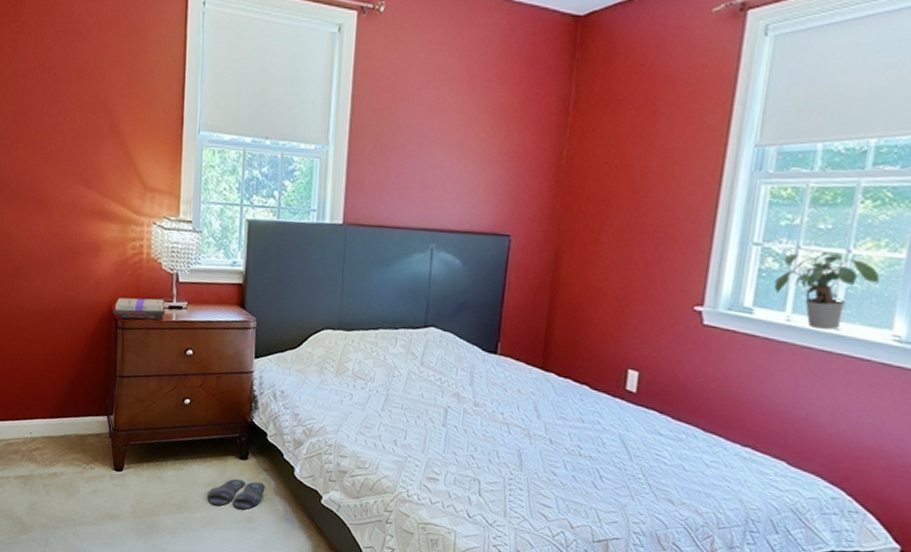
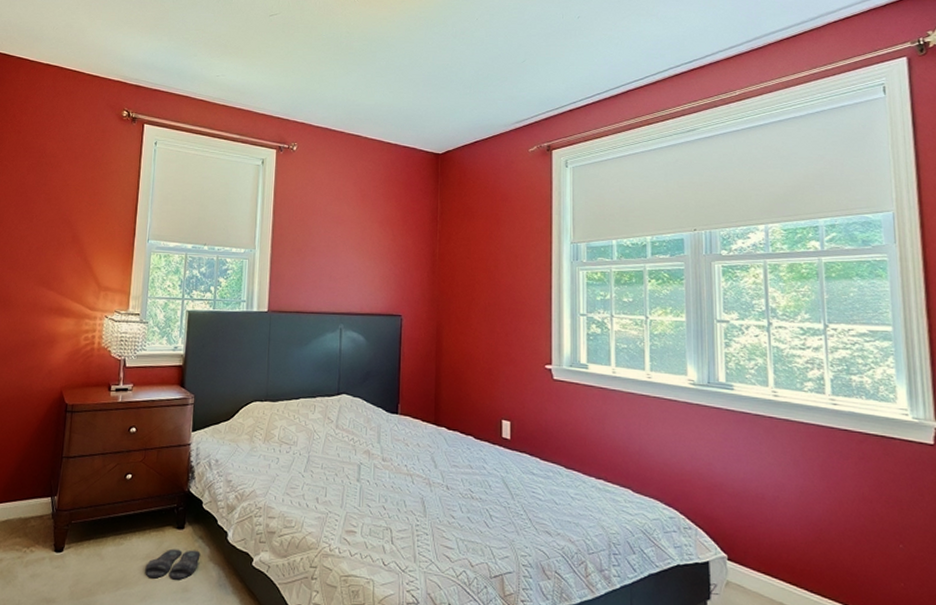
books: present [113,297,165,321] -> none [63,382,112,404]
potted plant: present [773,252,880,331] -> none [598,319,671,379]

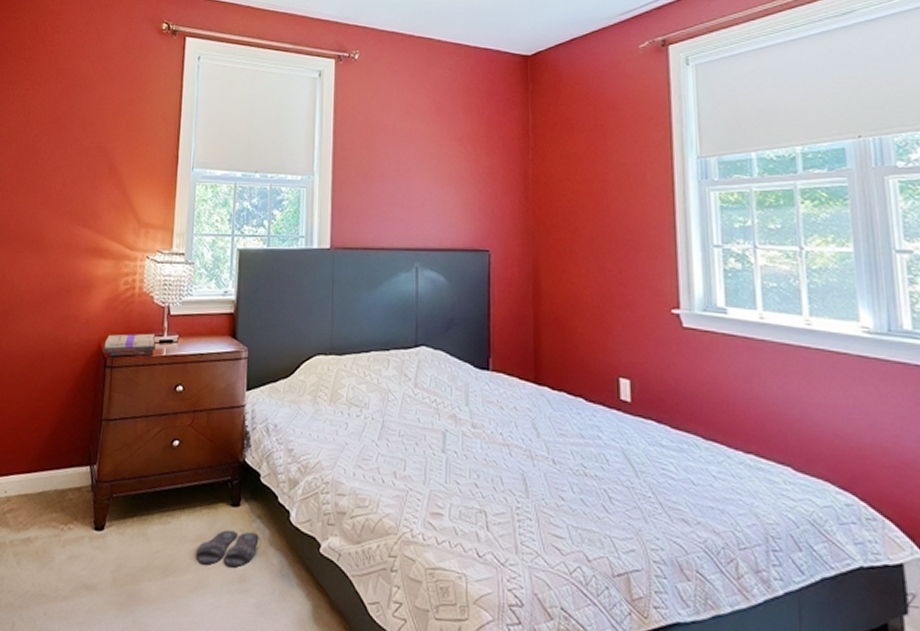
books: none [63,382,112,404] -> present [102,333,156,358]

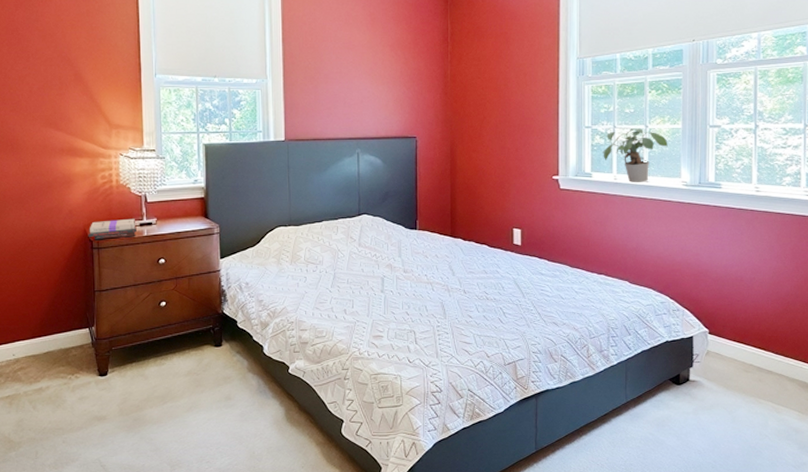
slippers: present [196,529,259,568] -> none [188,363,240,391]
potted plant: none [739,250,835,326] -> present [602,128,668,184]

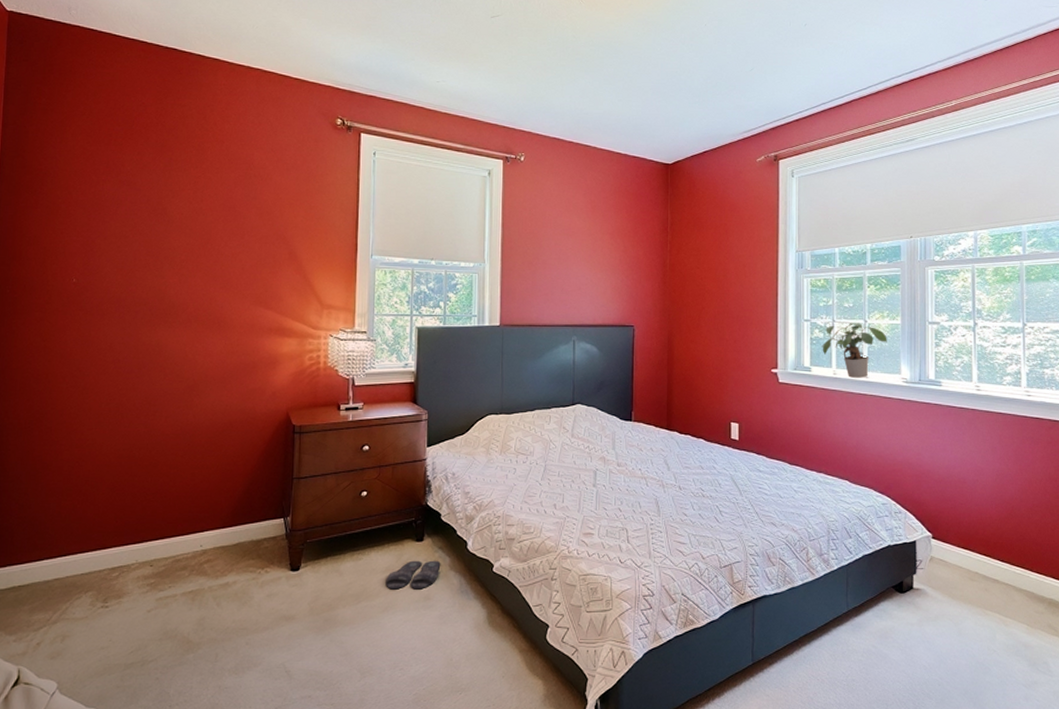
books: present [88,218,137,240] -> none [290,402,342,424]
slippers: none [188,363,240,391] -> present [385,560,441,590]

